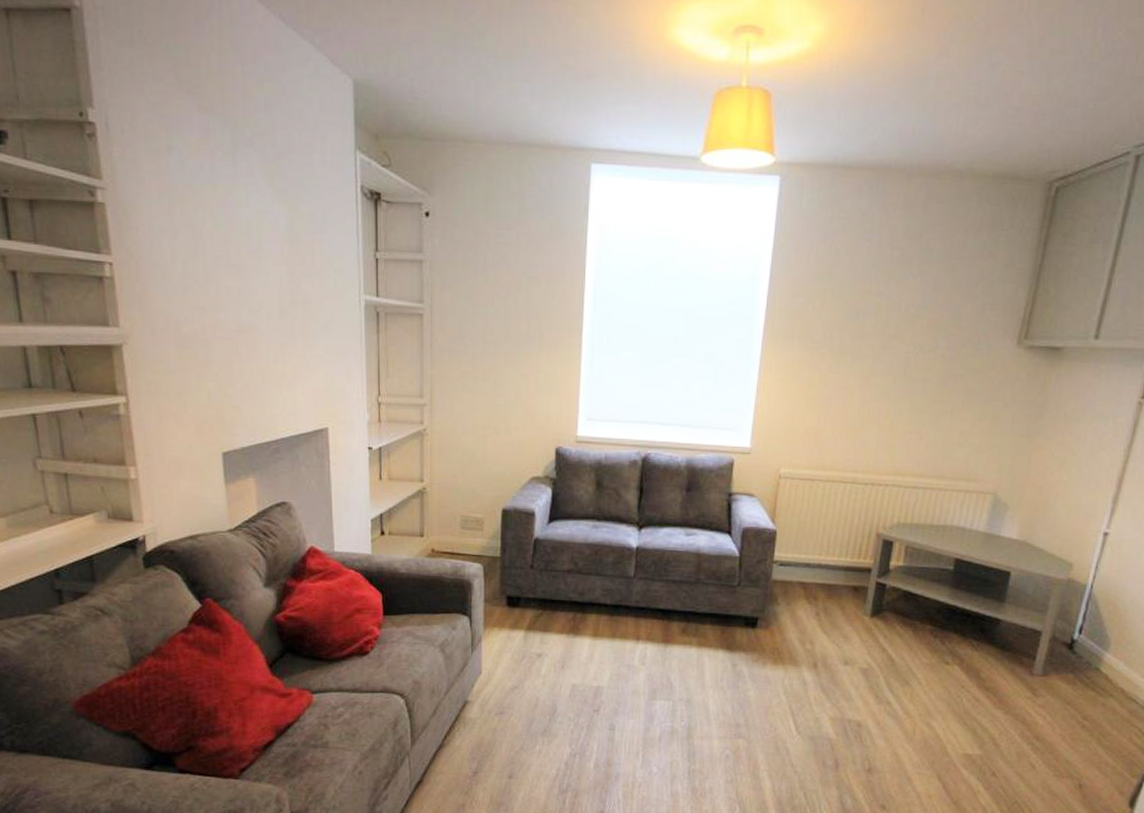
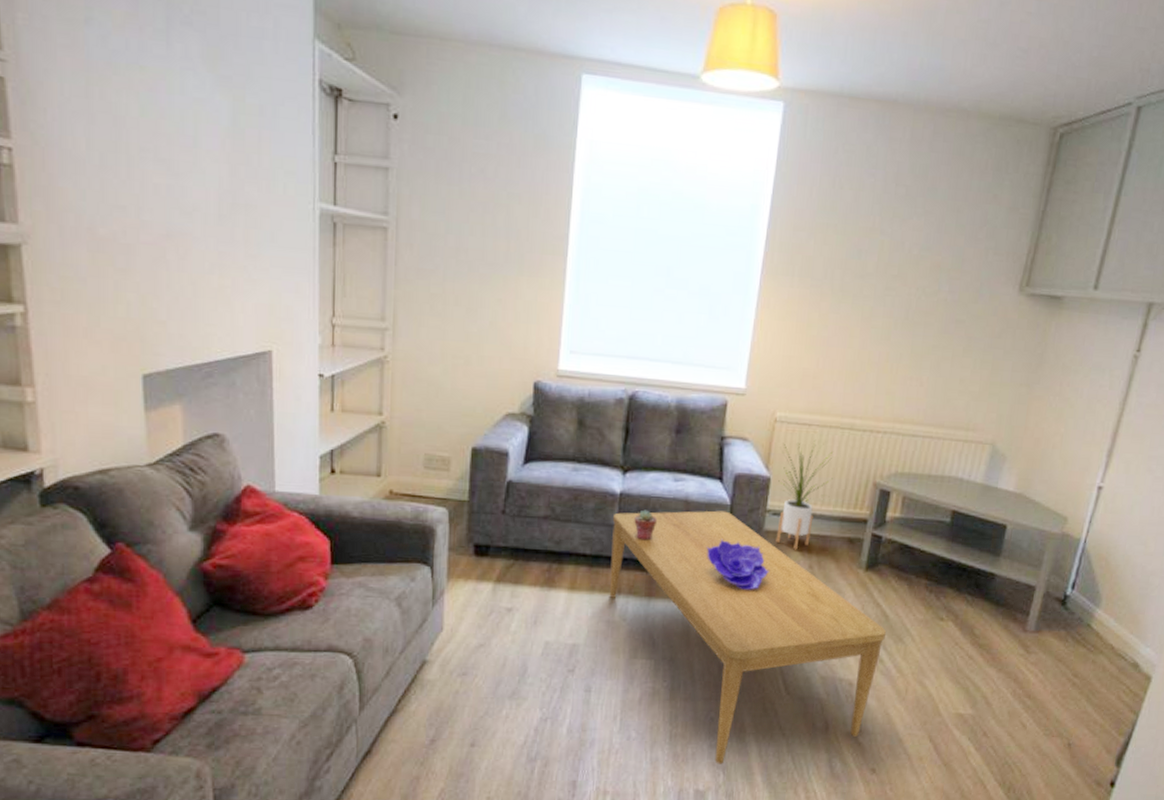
coffee table: none [629,562,893,799] -> present [609,510,887,764]
potted succulent: none [650,562,671,591] -> present [634,510,657,541]
decorative bowl: none [717,588,778,636] -> present [706,539,769,590]
house plant: none [783,493,836,598] -> present [776,439,833,550]

